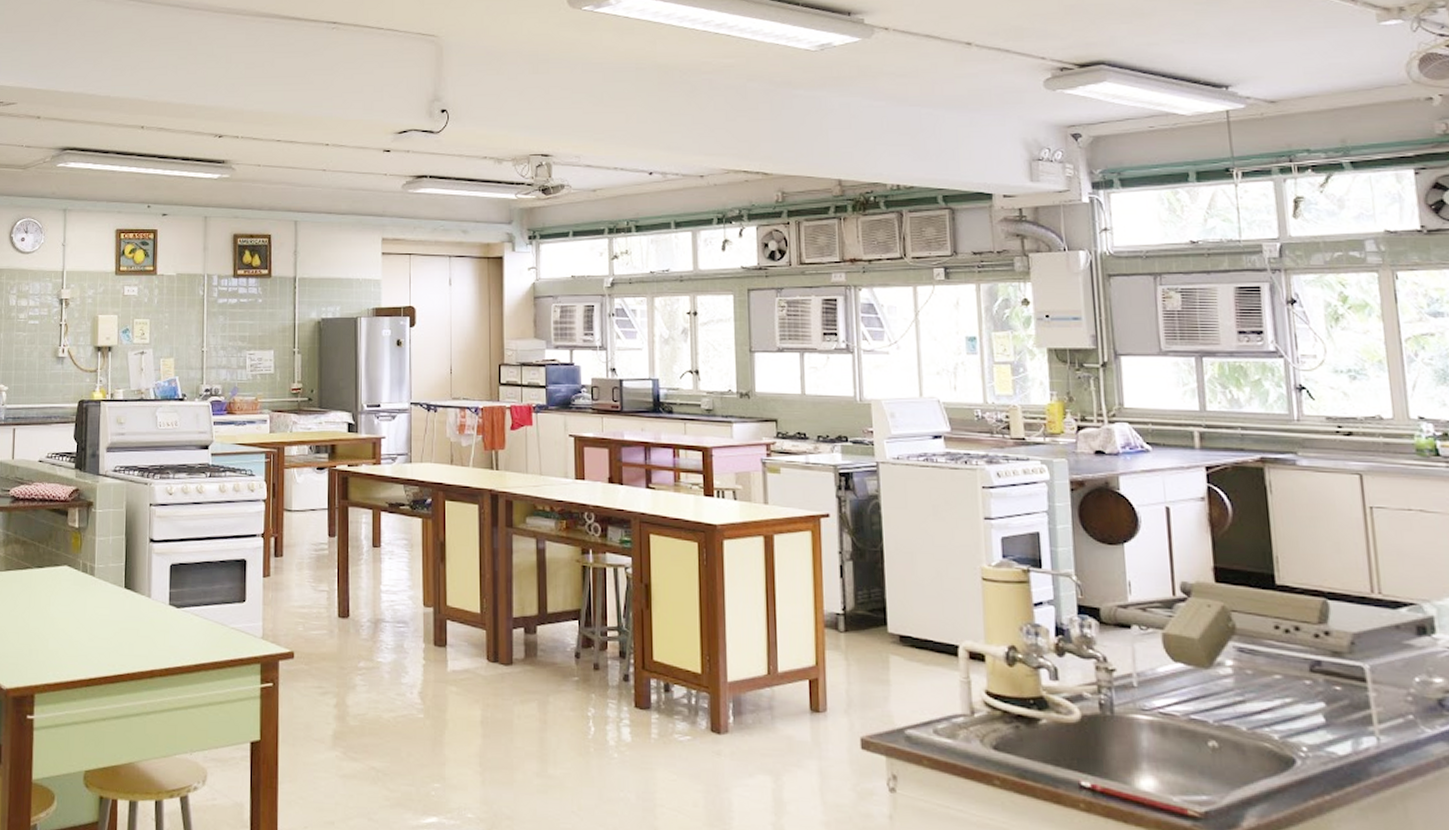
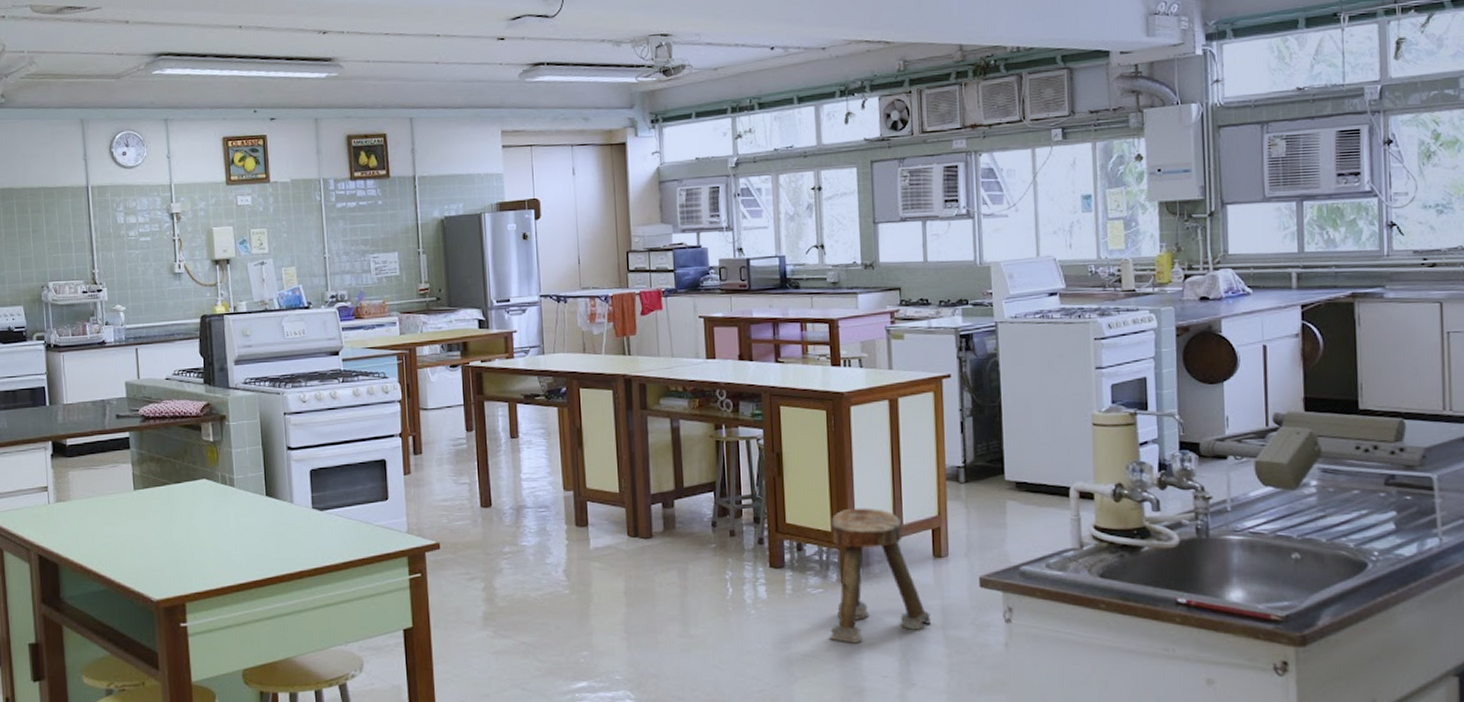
stool: none [696,649,807,801] -> present [829,508,931,643]

